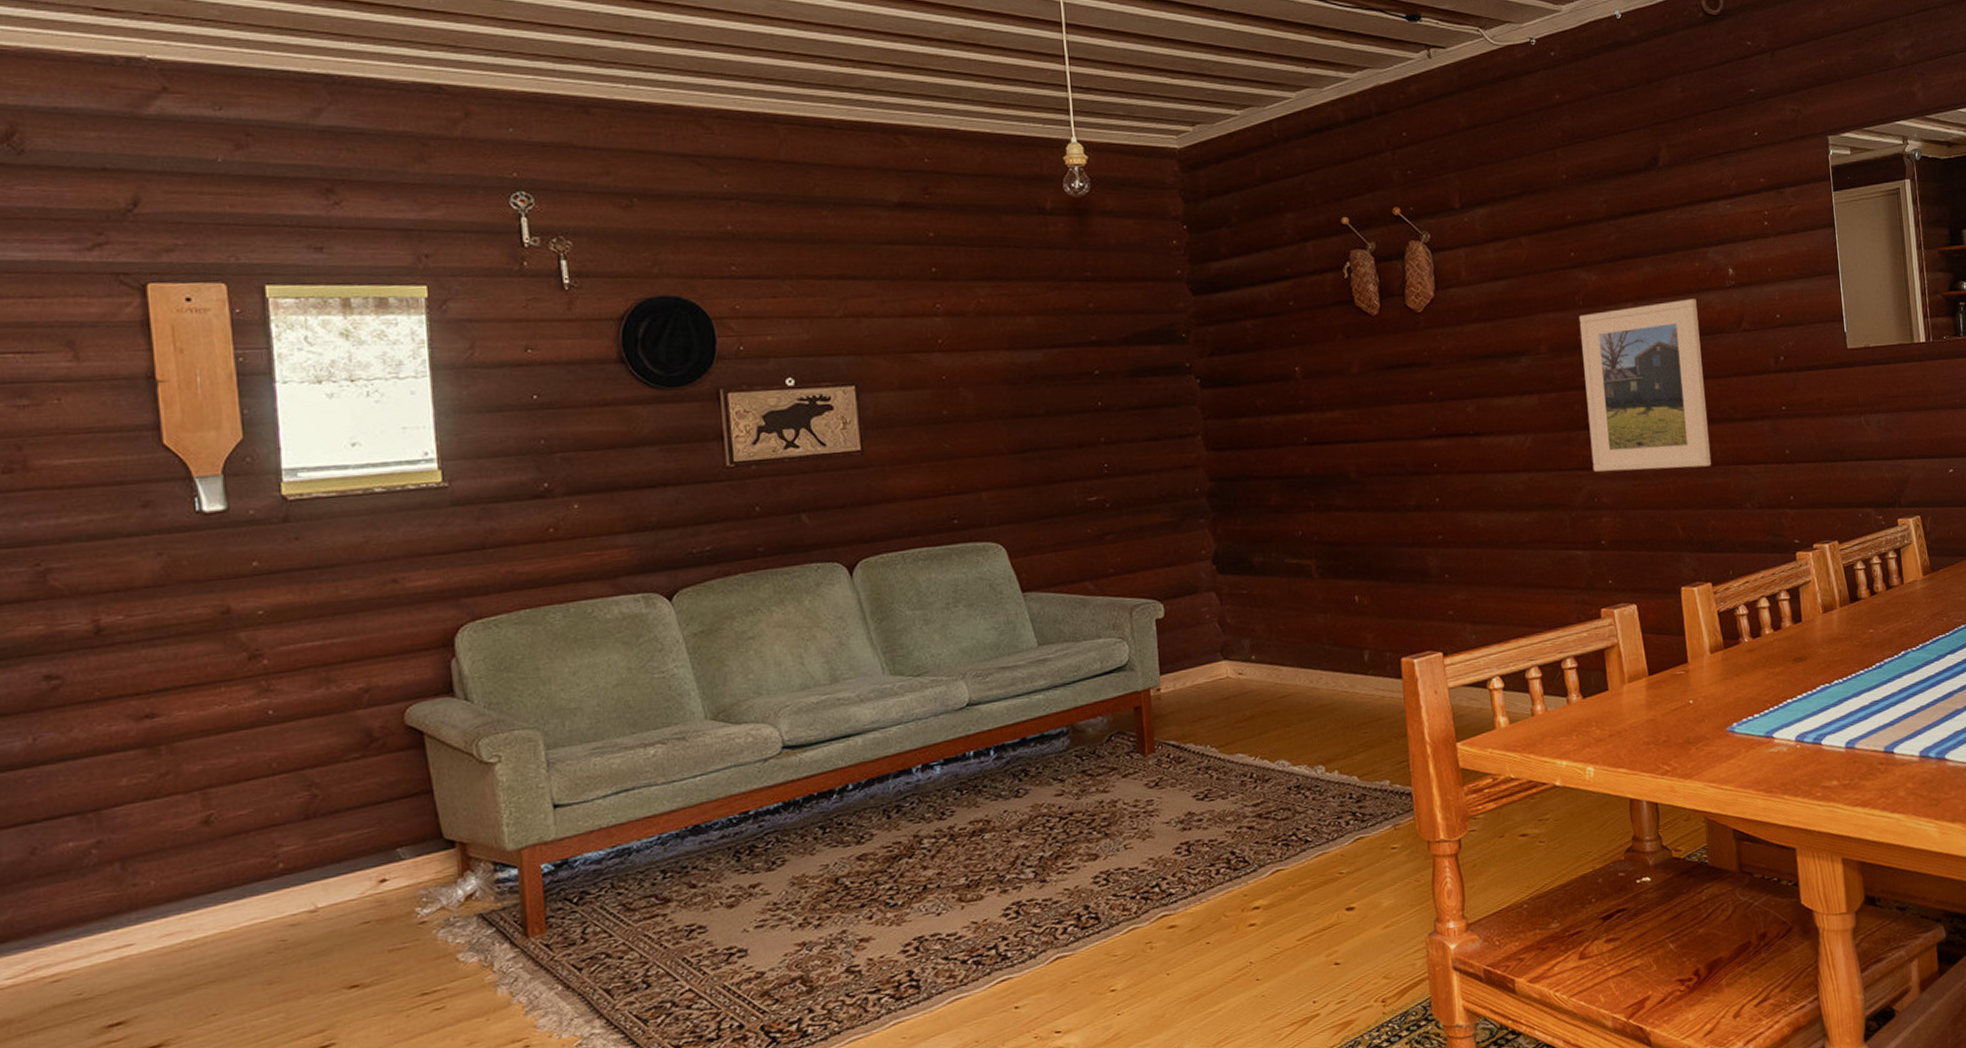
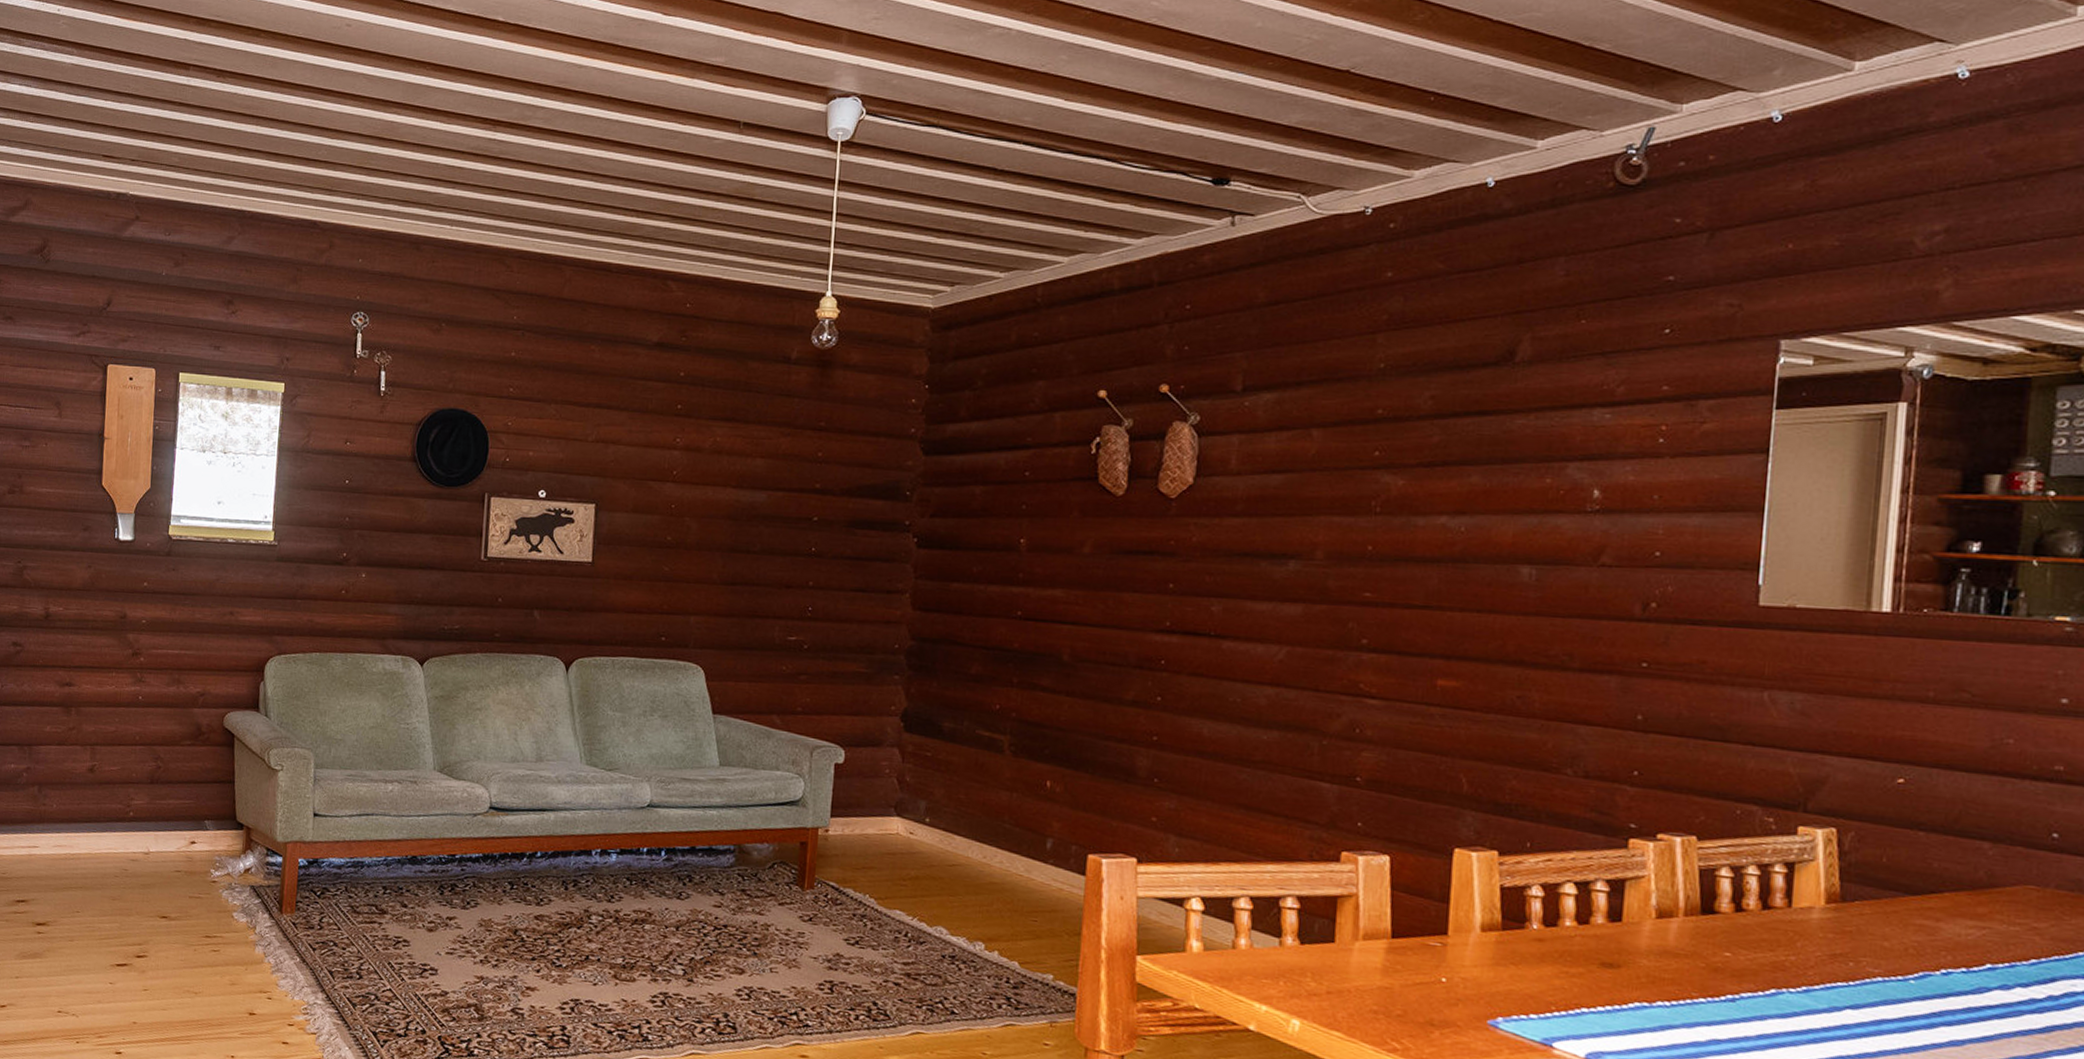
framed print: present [1578,299,1712,472] -> none [1359,519,1539,717]

